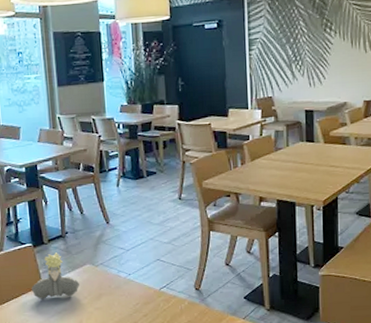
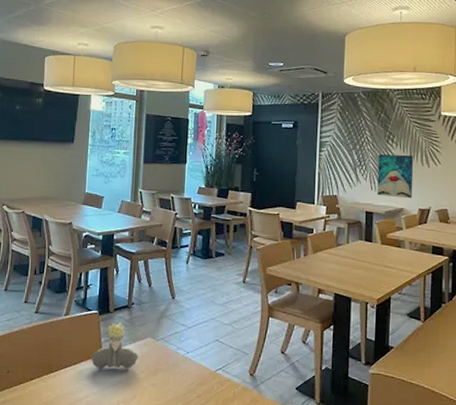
wall art: none [315,42,357,92] -> present [377,154,414,199]

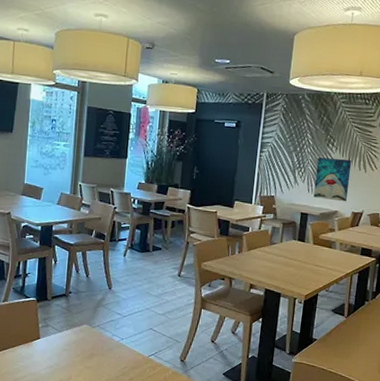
bust sculpture: present [90,322,138,369] -> none [28,310,74,353]

